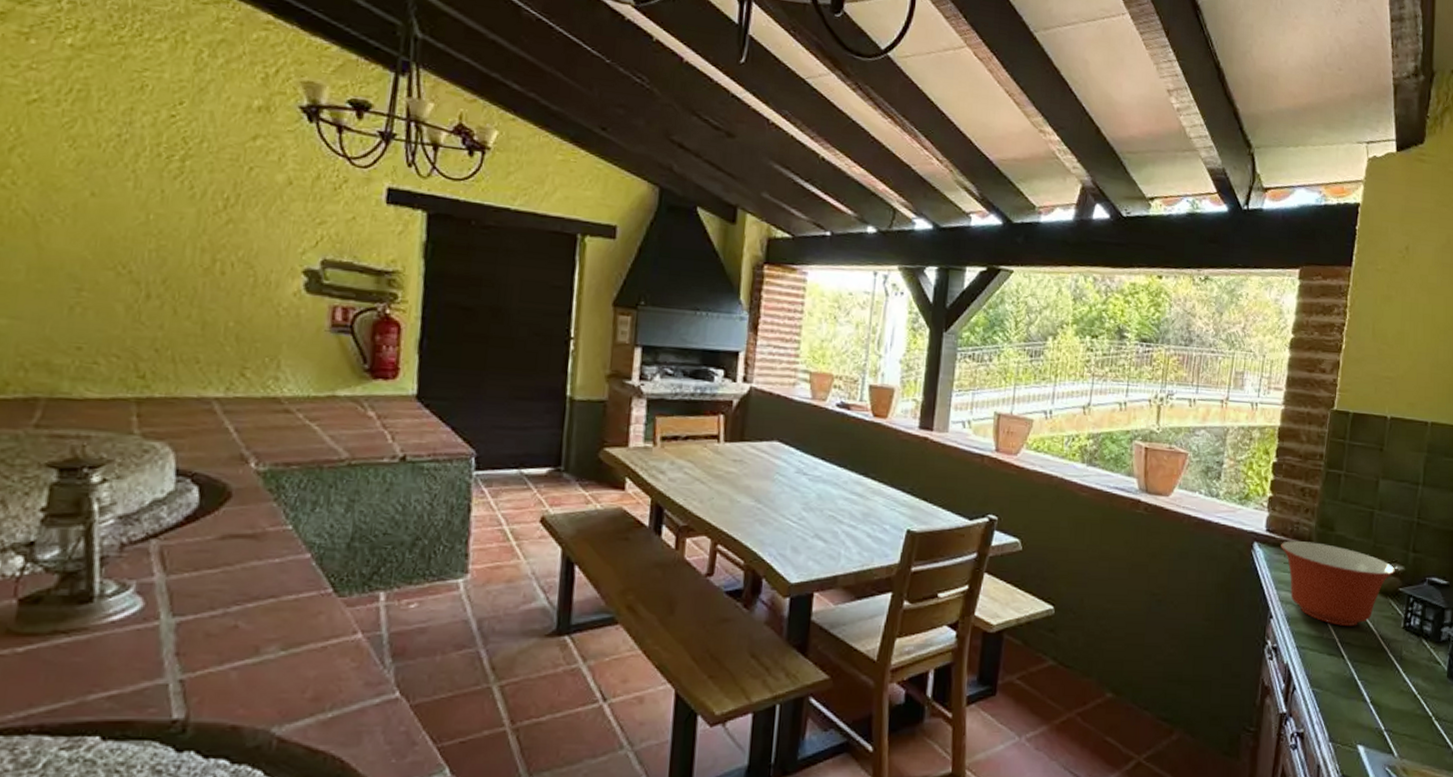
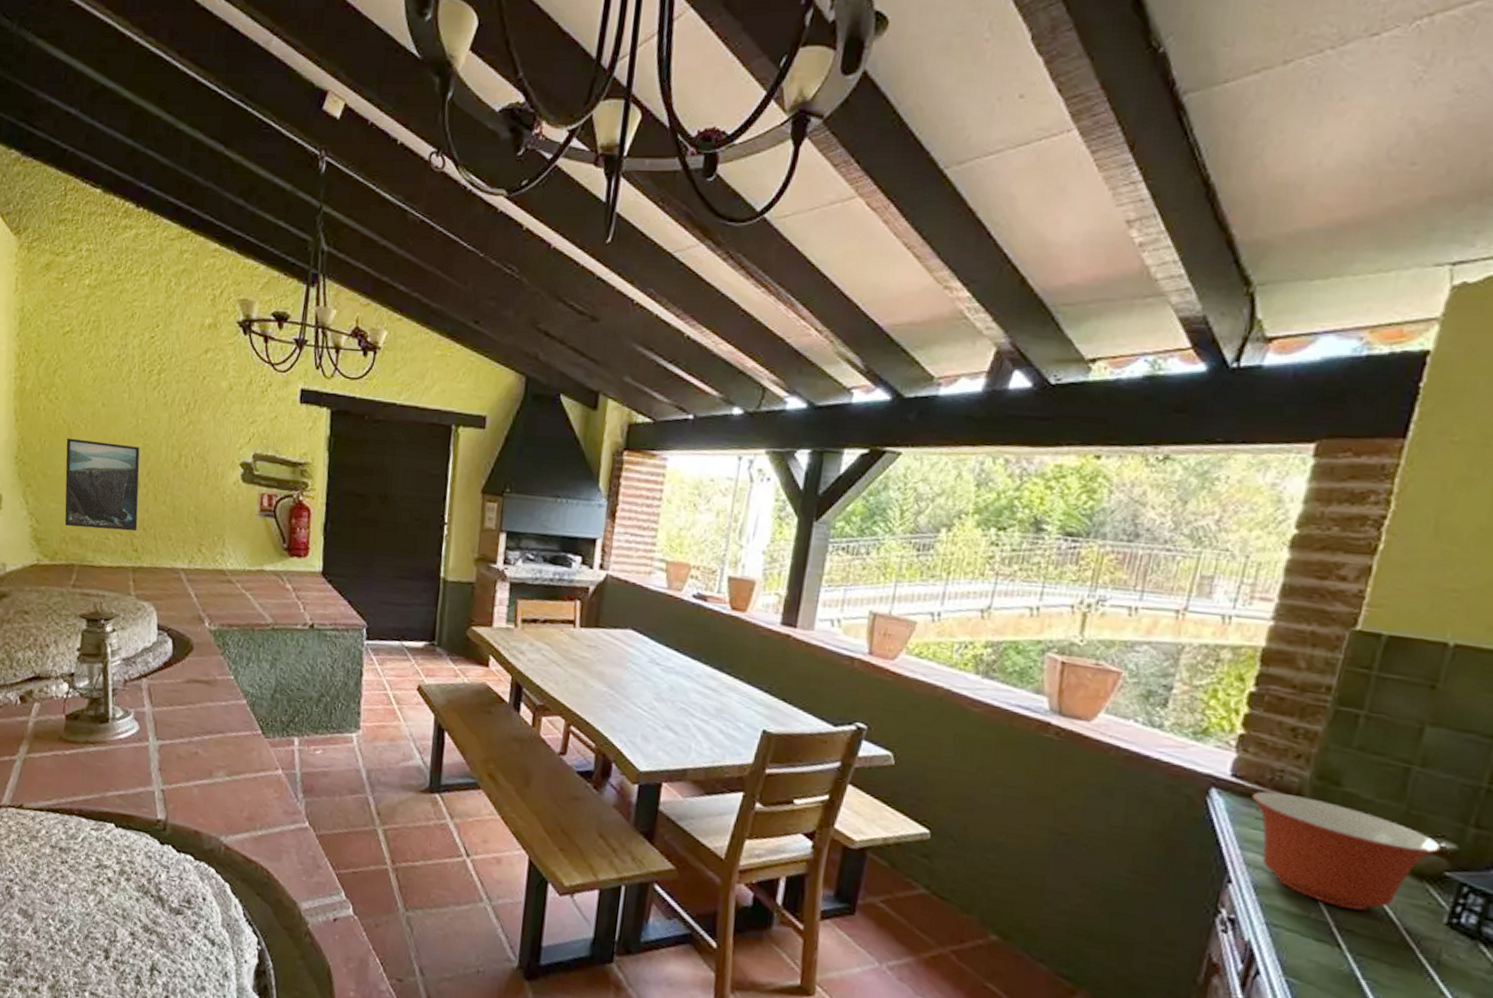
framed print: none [23,234,151,354] -> present [64,438,140,532]

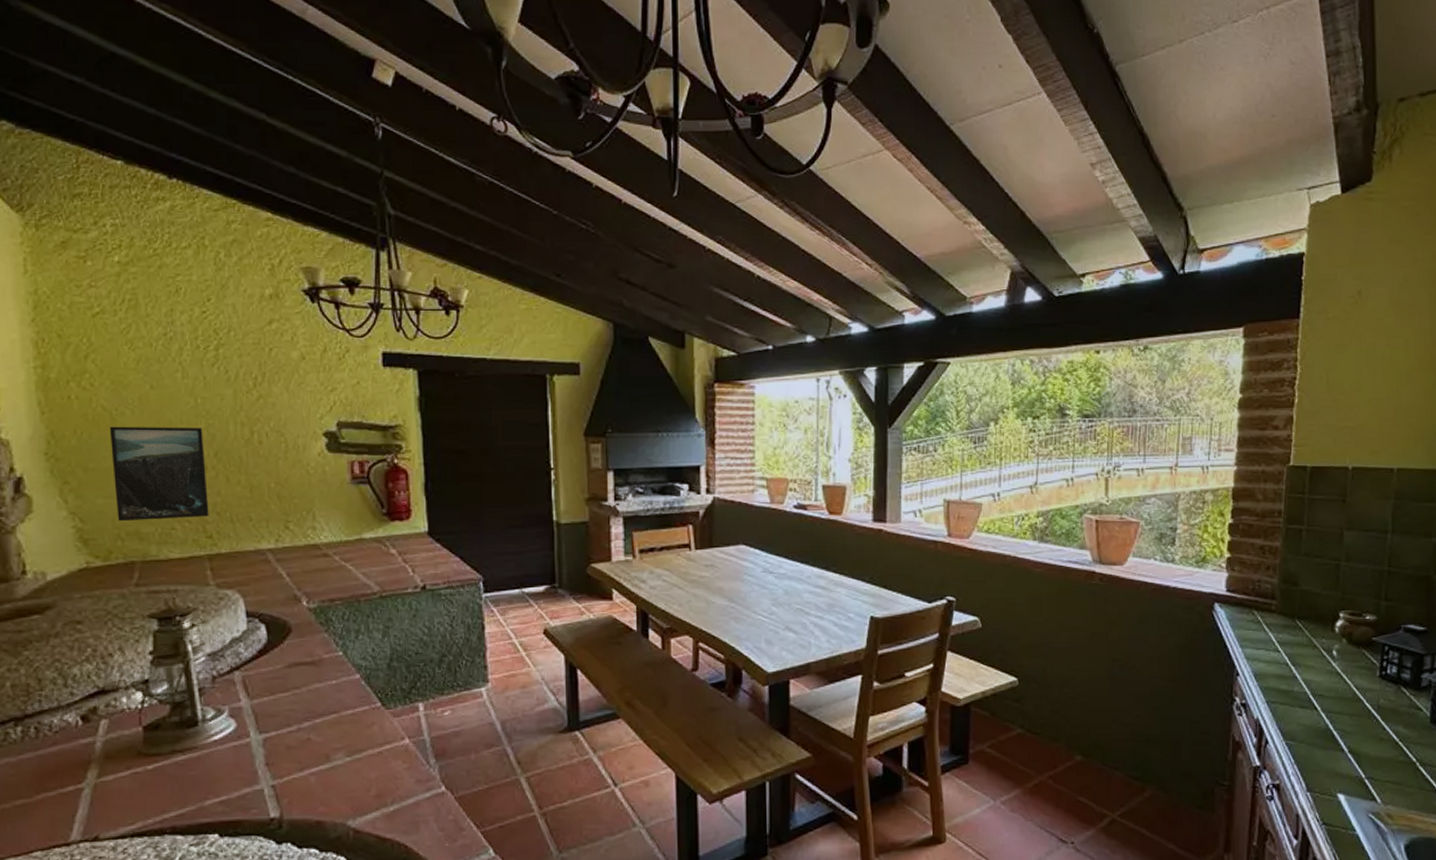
mixing bowl: present [1252,791,1443,911] -> none [1243,598,1368,679]

